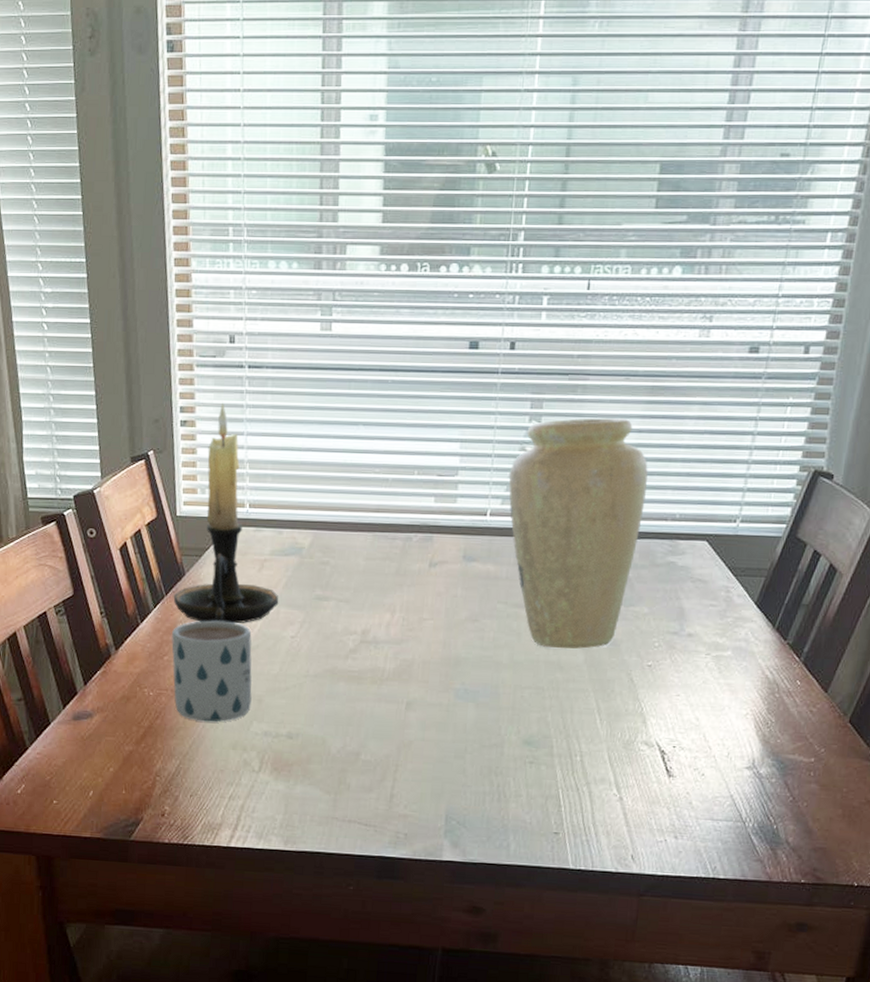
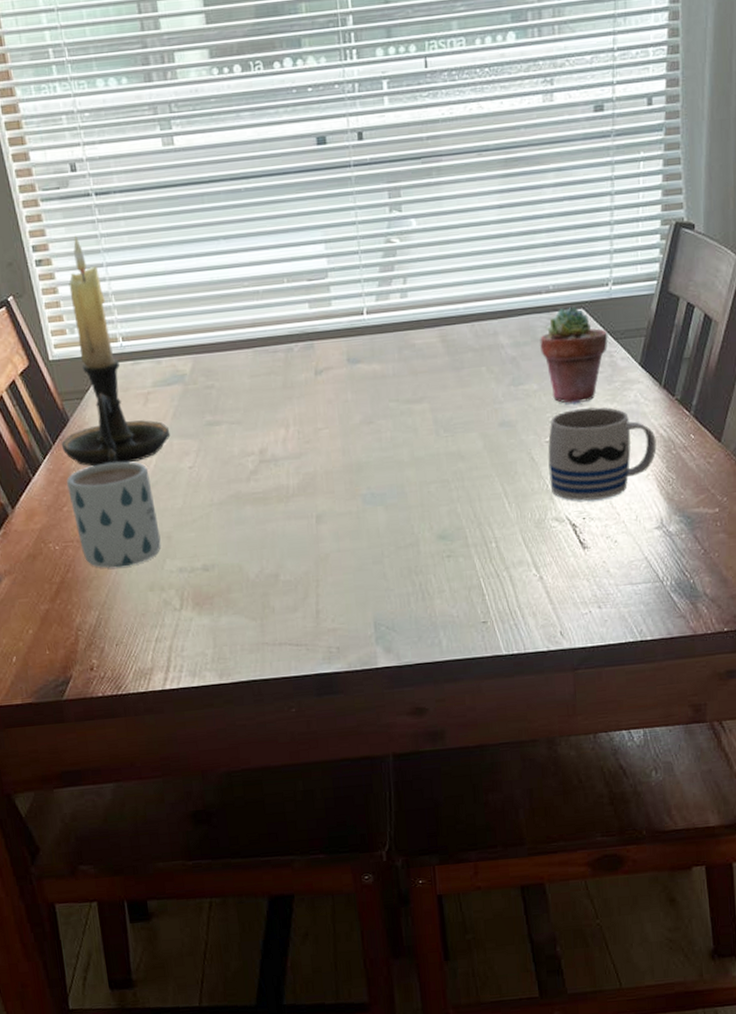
vase: present [509,418,648,649] -> none [379,196,517,439]
mug: none [645,638,761,731] -> present [548,407,657,501]
potted succulent: none [657,537,728,633] -> present [540,306,608,404]

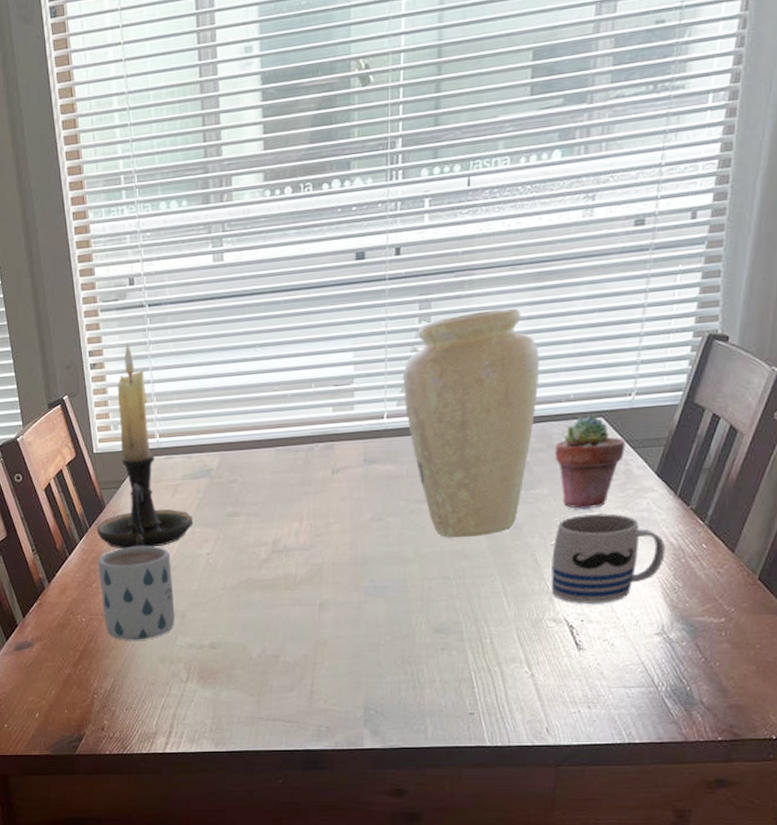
vase: none [379,196,517,439] -> present [403,308,539,538]

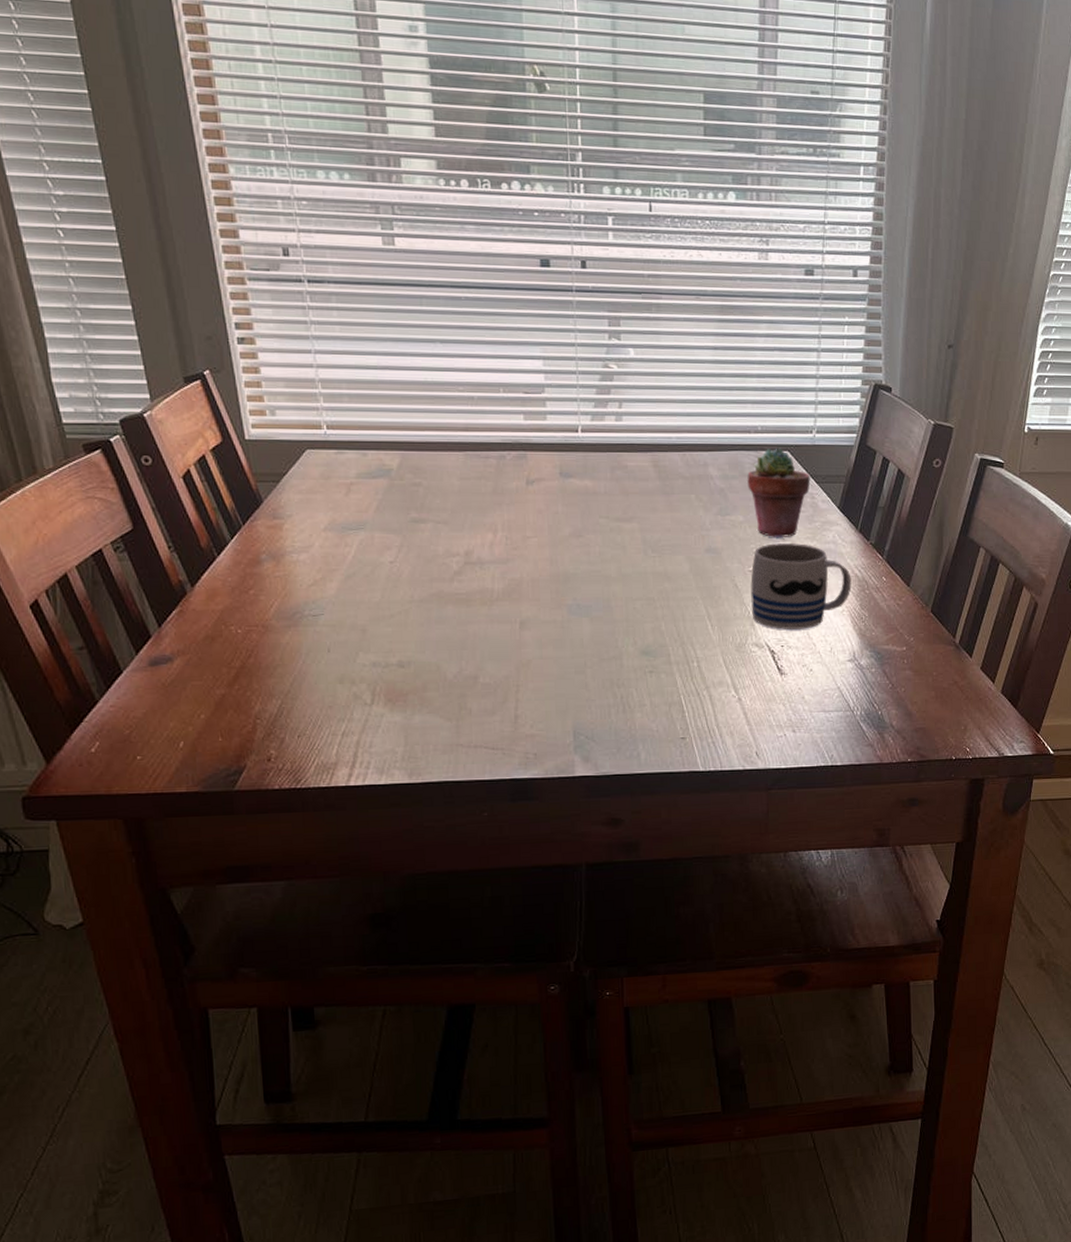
candle holder: present [96,342,193,549] -> none [252,318,372,552]
mug: present [98,545,175,641] -> none [256,549,355,657]
vase: present [403,308,539,538] -> none [596,335,728,560]

